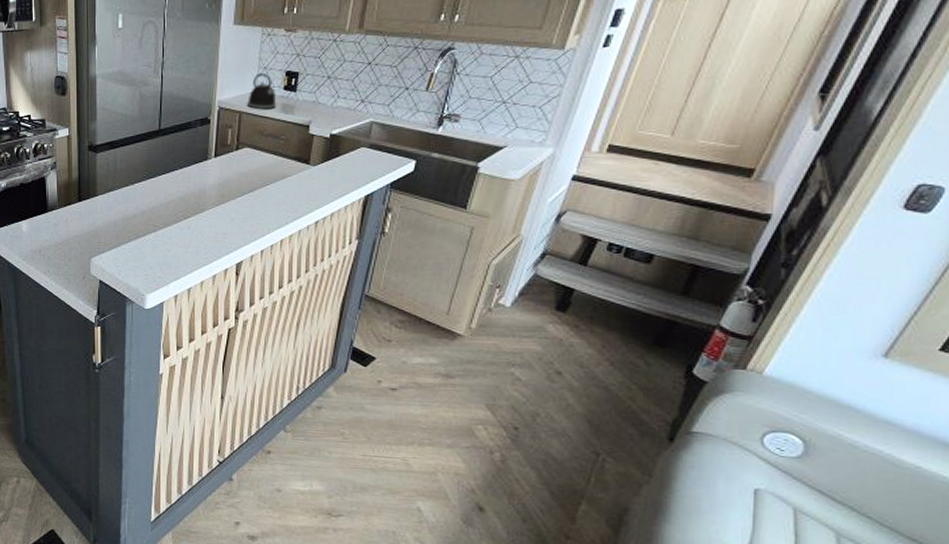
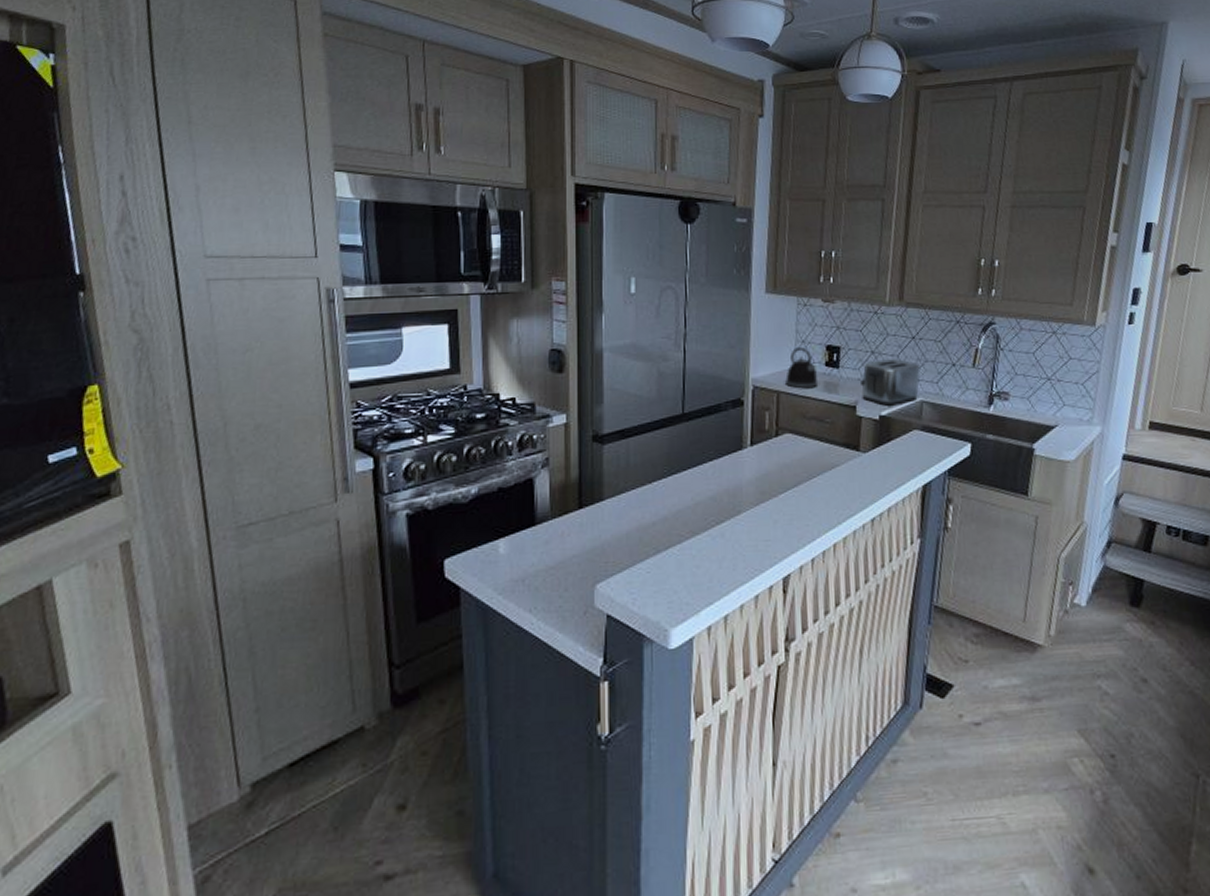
toaster: none [315,83,373,126] -> present [861,359,920,406]

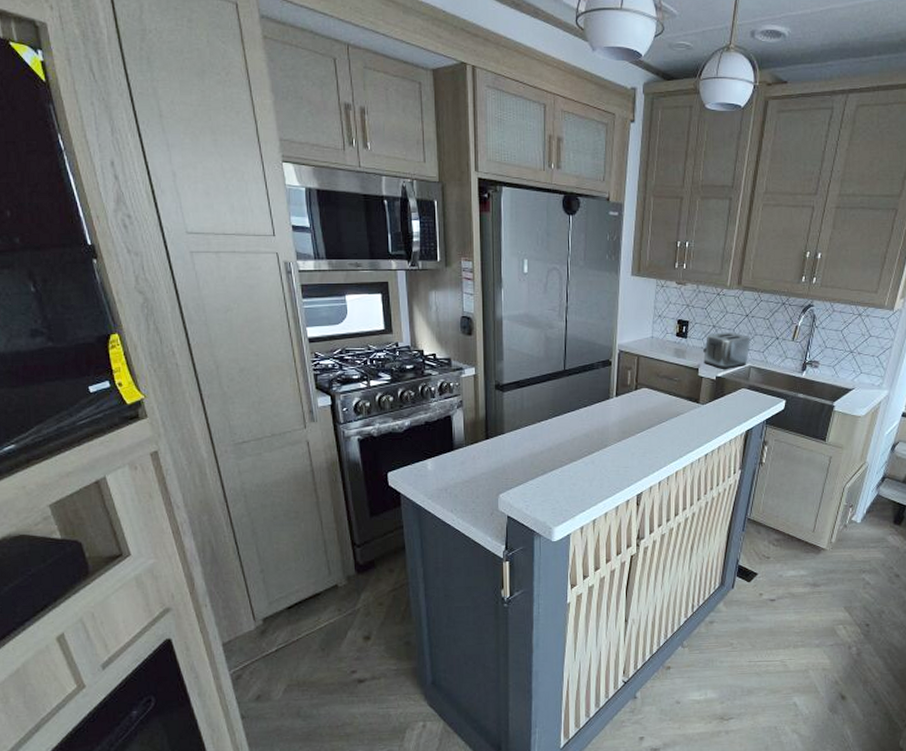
kettle: present [785,347,817,389] -> none [645,321,669,354]

